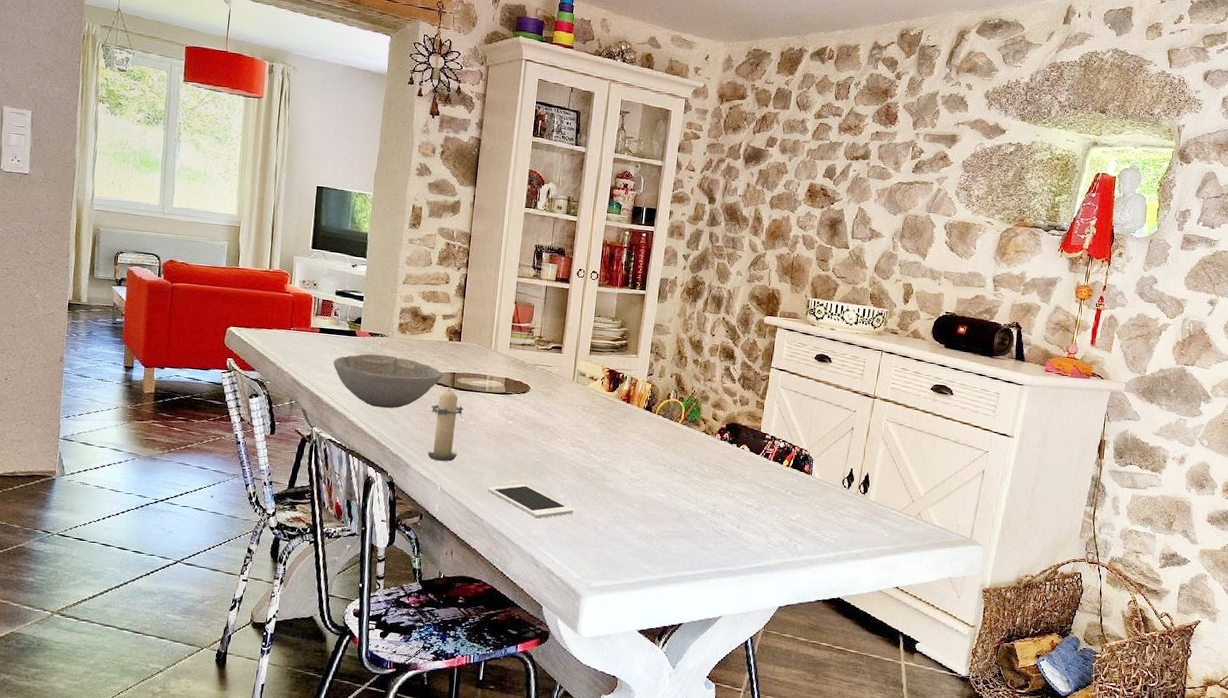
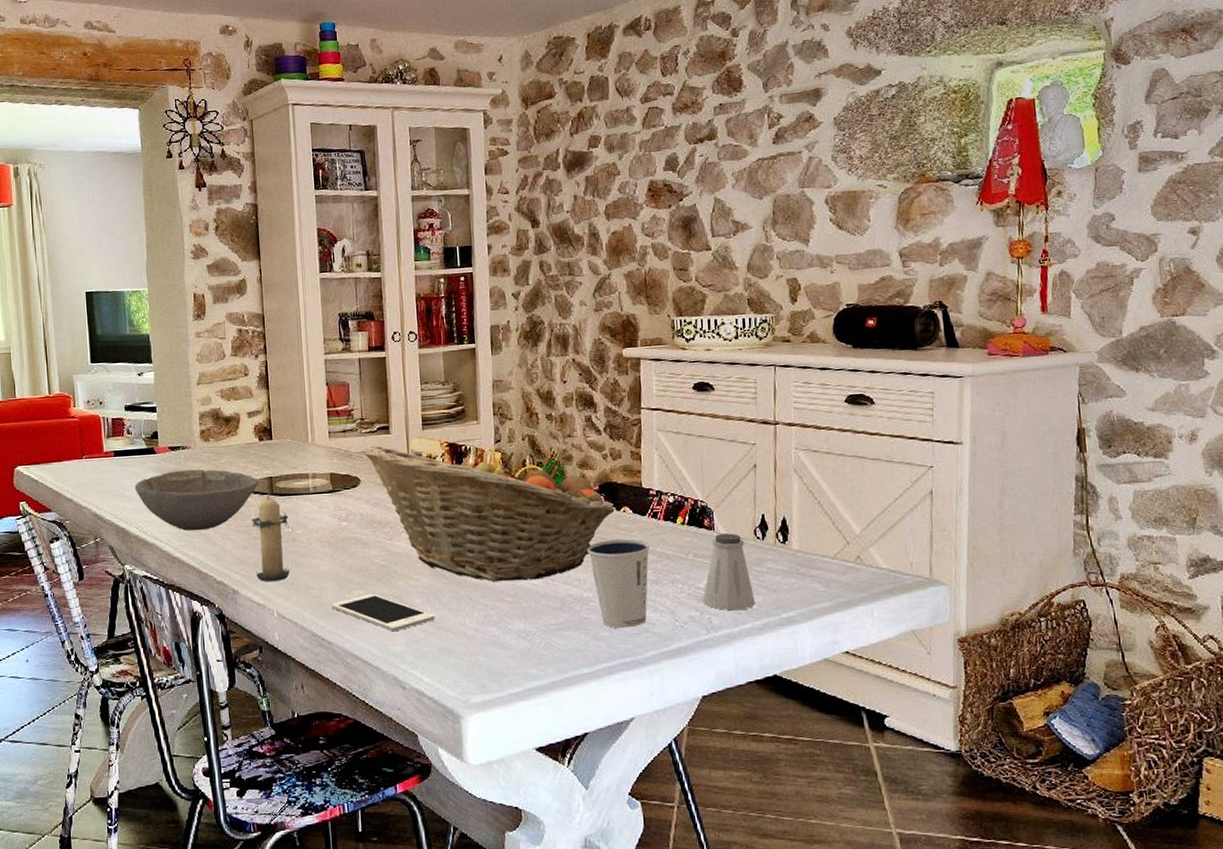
fruit basket: none [536,361,736,493] -> present [362,446,615,582]
dixie cup: none [707,470,758,544] -> present [586,539,650,629]
saltshaker: none [792,478,834,542] -> present [703,533,755,611]

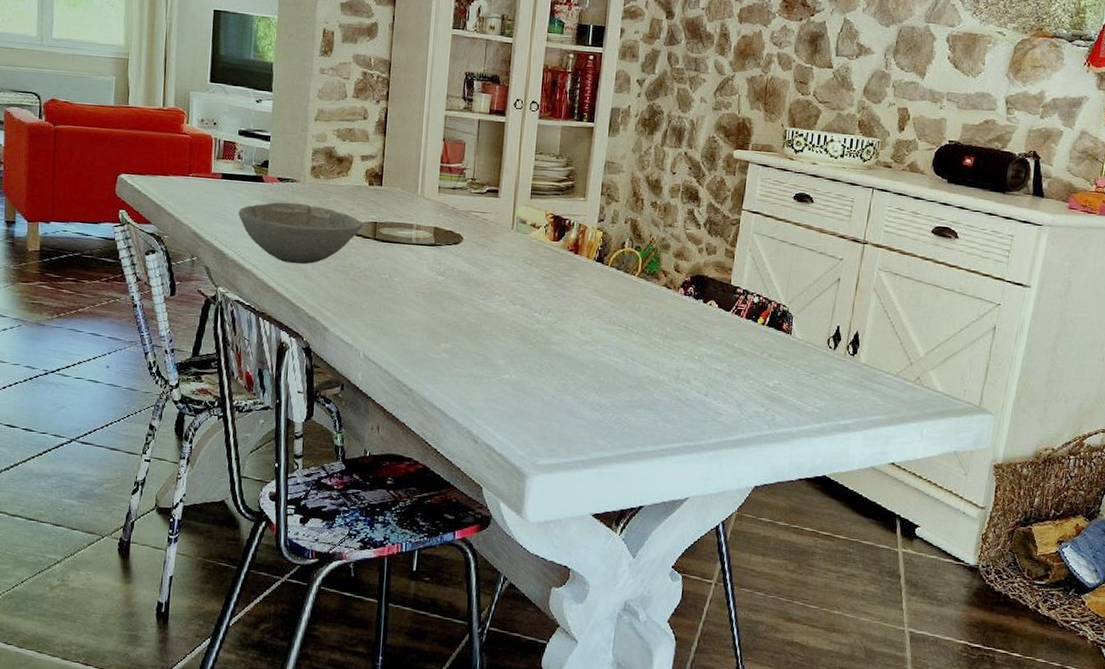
candle: present [251,492,290,582] -> none [348,236,388,324]
cell phone: present [331,593,435,632] -> none [417,348,516,388]
fruit basket: present [362,446,615,582] -> none [469,206,702,358]
dixie cup: present [586,539,650,629] -> none [669,329,729,415]
saltshaker: present [703,533,755,611] -> none [769,338,818,412]

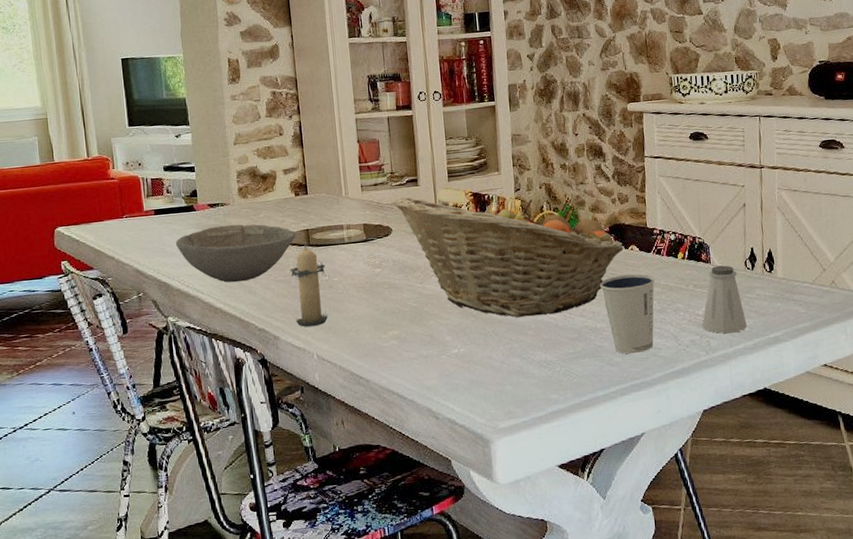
candle: none [348,236,388,324] -> present [290,243,328,327]
fruit basket: none [469,206,702,358] -> present [393,197,624,318]
dixie cup: none [669,329,729,415] -> present [599,274,655,354]
saltshaker: none [769,338,818,412] -> present [702,265,747,334]

